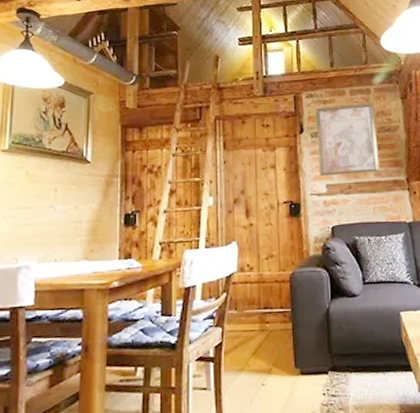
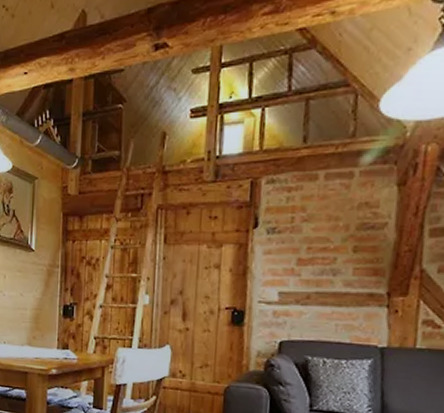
wall art: present [316,103,379,176] -> none [272,191,356,282]

